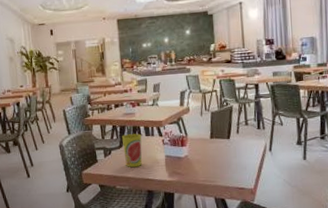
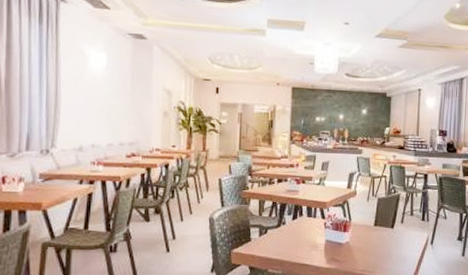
cup: present [121,133,142,168] -> none [281,213,302,250]

